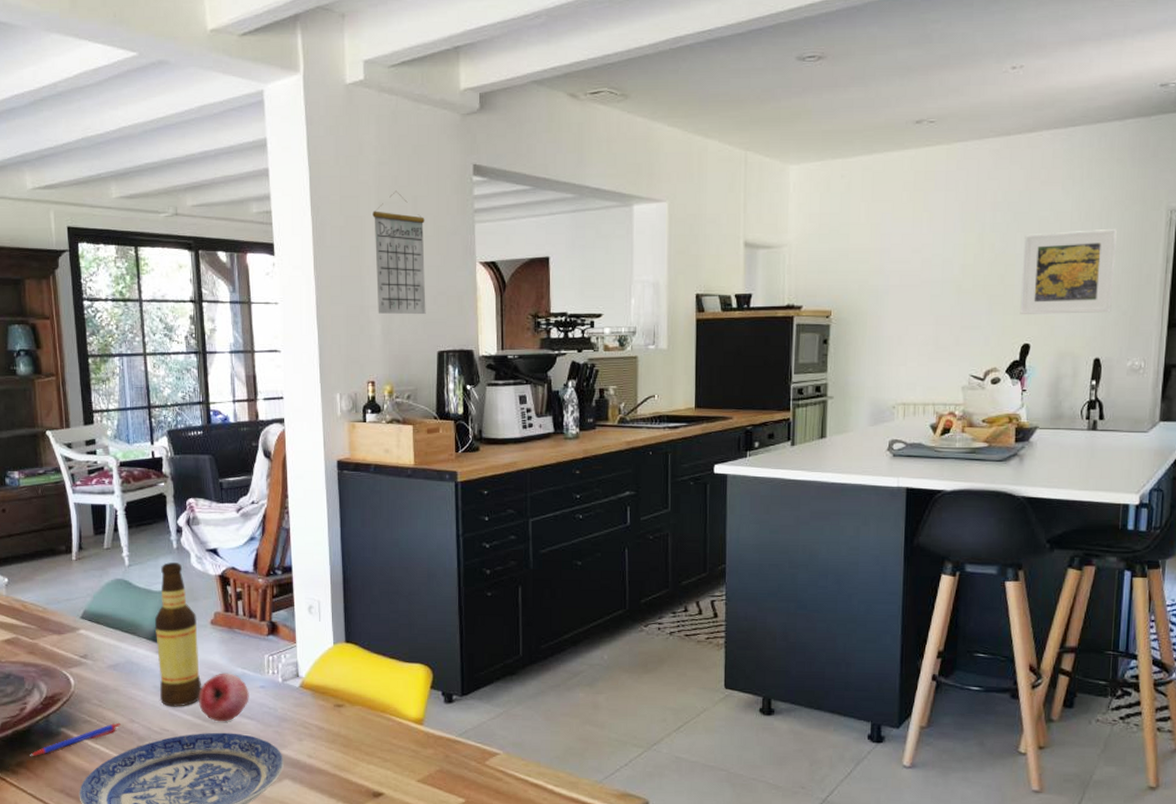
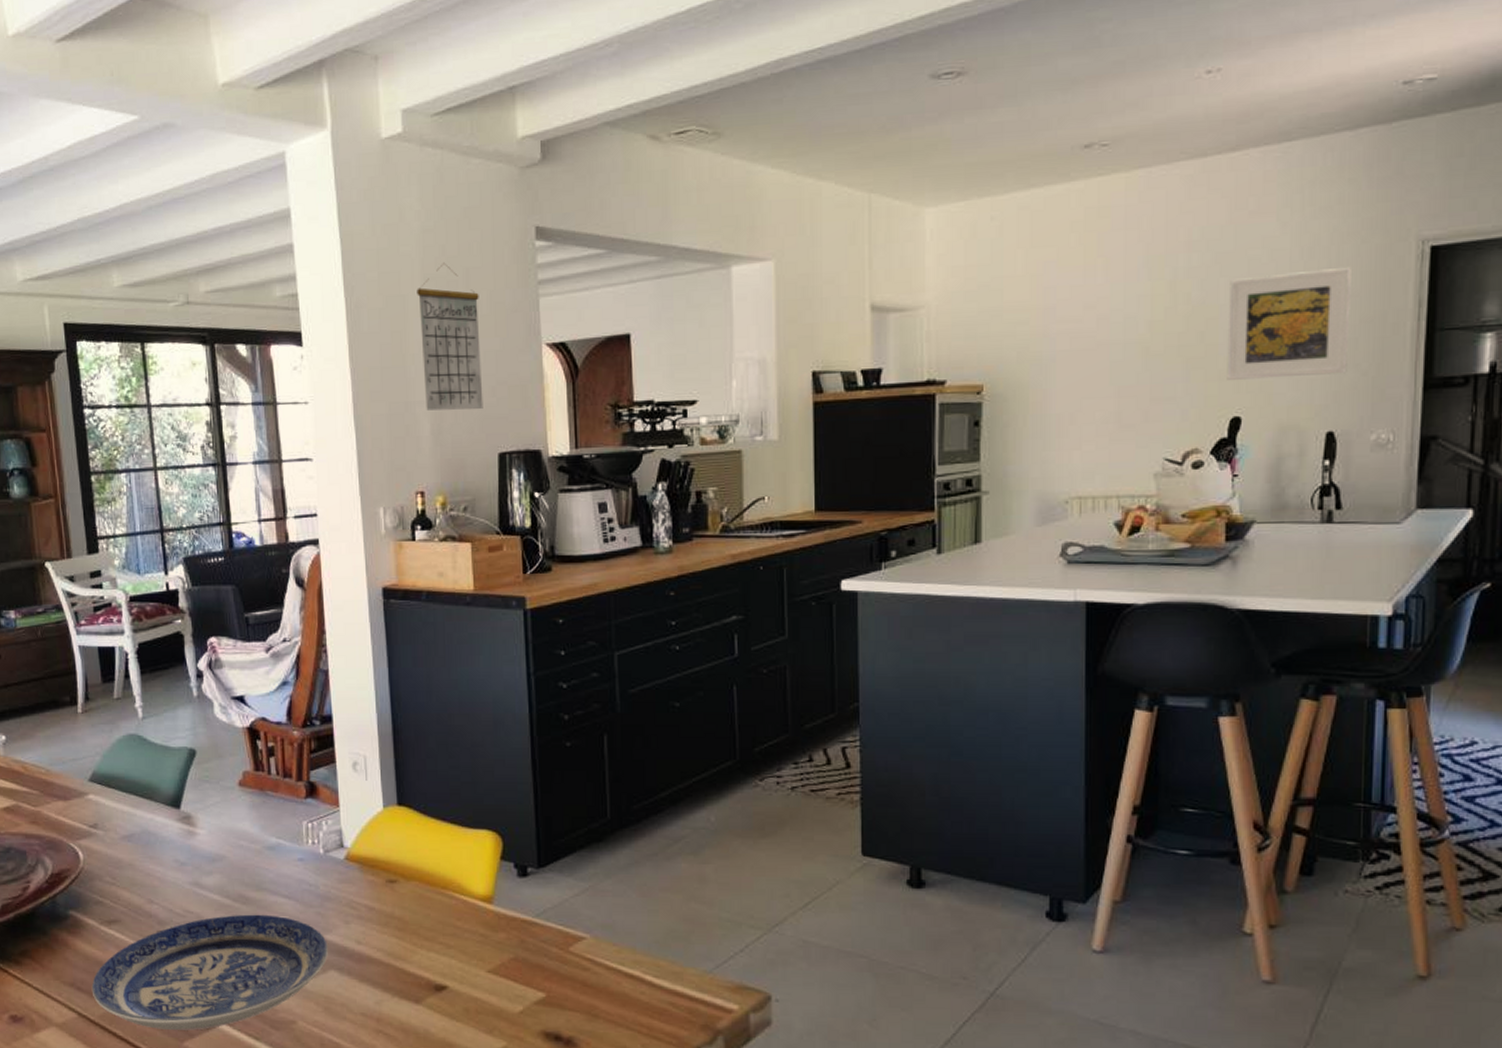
pen: present [30,722,120,757] -> none [35,903,137,945]
bottle: present [154,562,202,707] -> none [173,714,231,885]
fruit: present [199,673,249,722] -> none [227,843,286,902]

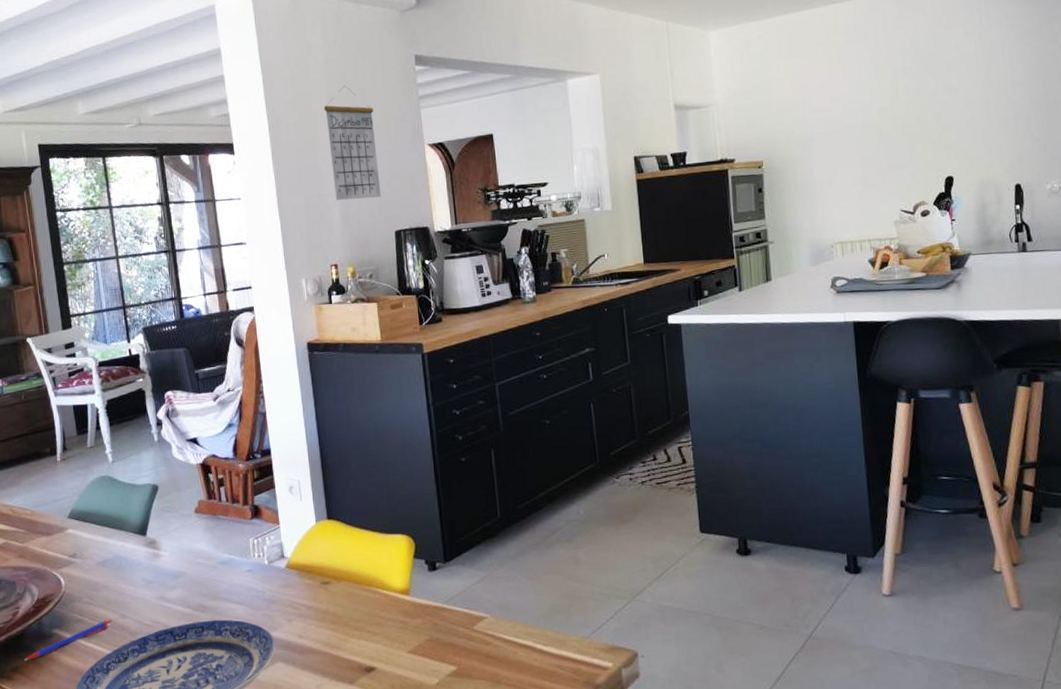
pen: none [35,903,137,945] -> present [24,619,112,661]
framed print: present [1227,266,1351,380] -> none [935,63,1025,149]

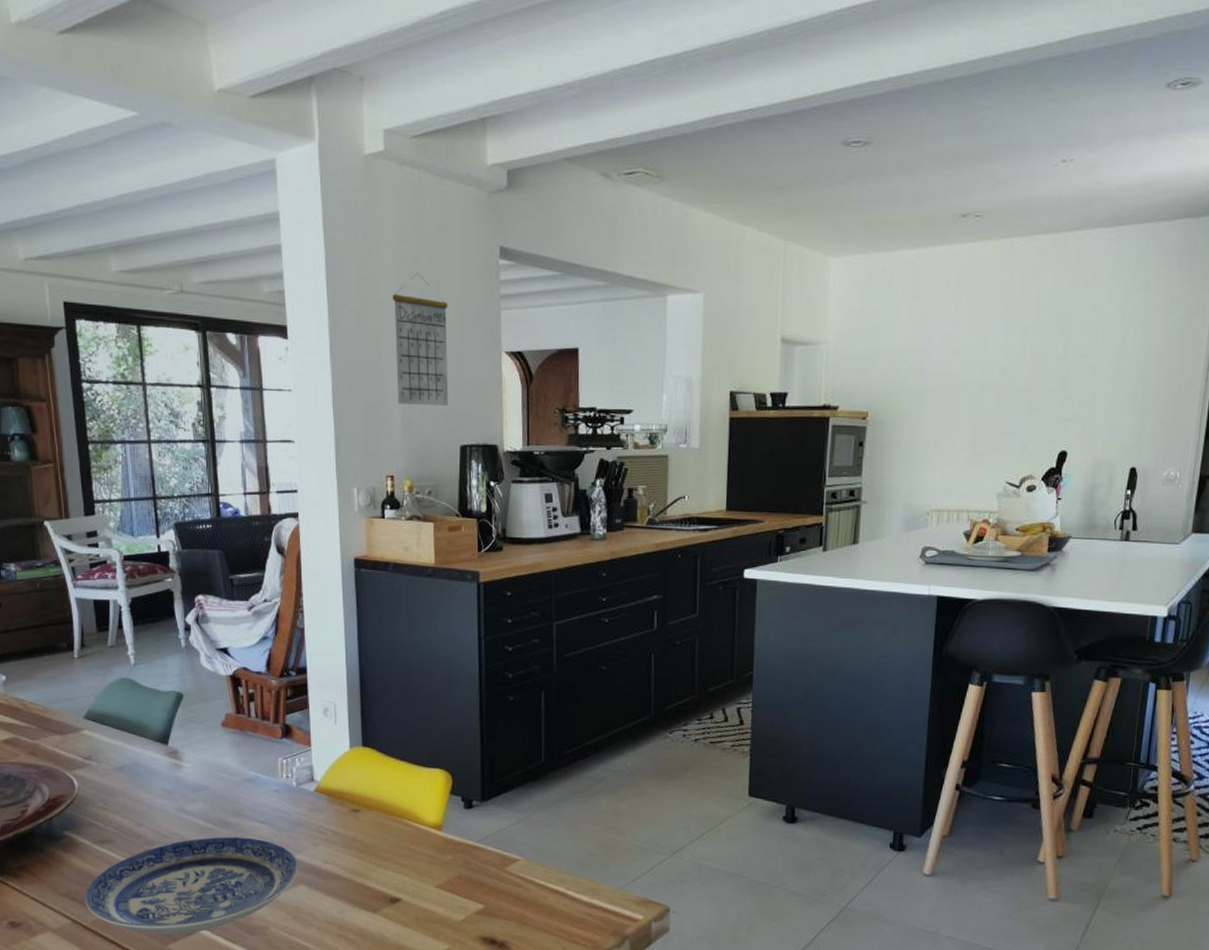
pen: present [24,619,112,661] -> none [32,826,127,860]

